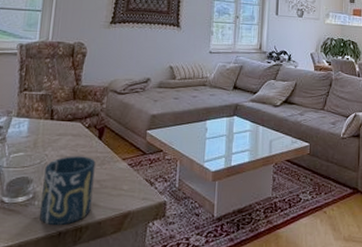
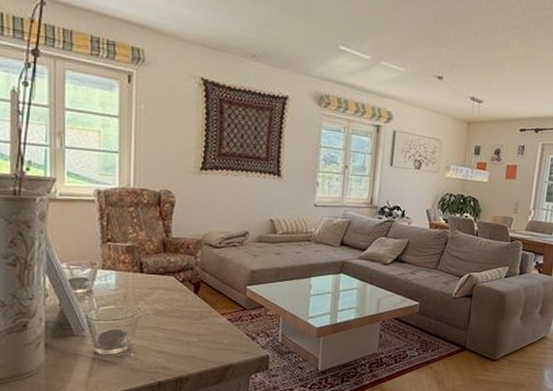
cup: present [40,156,96,226] -> none [137,310,193,377]

